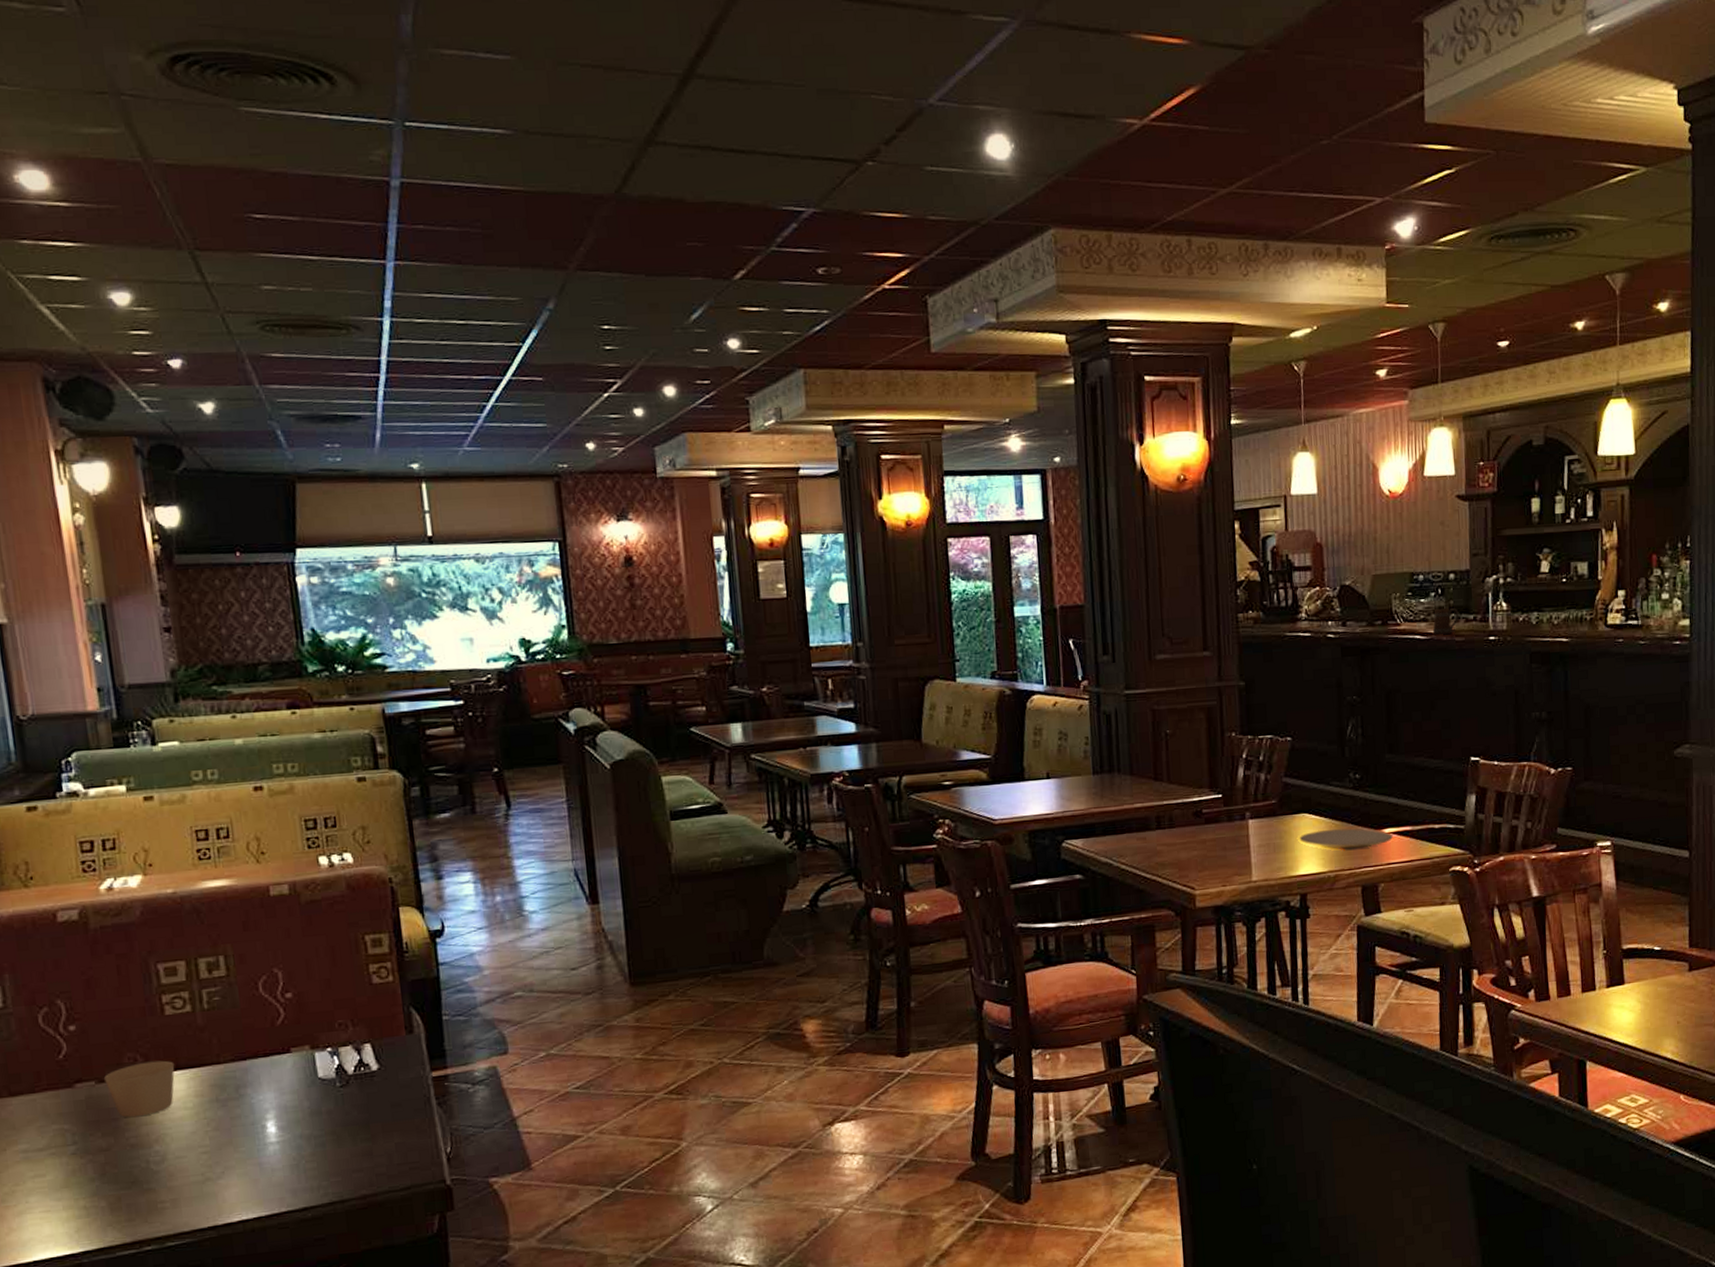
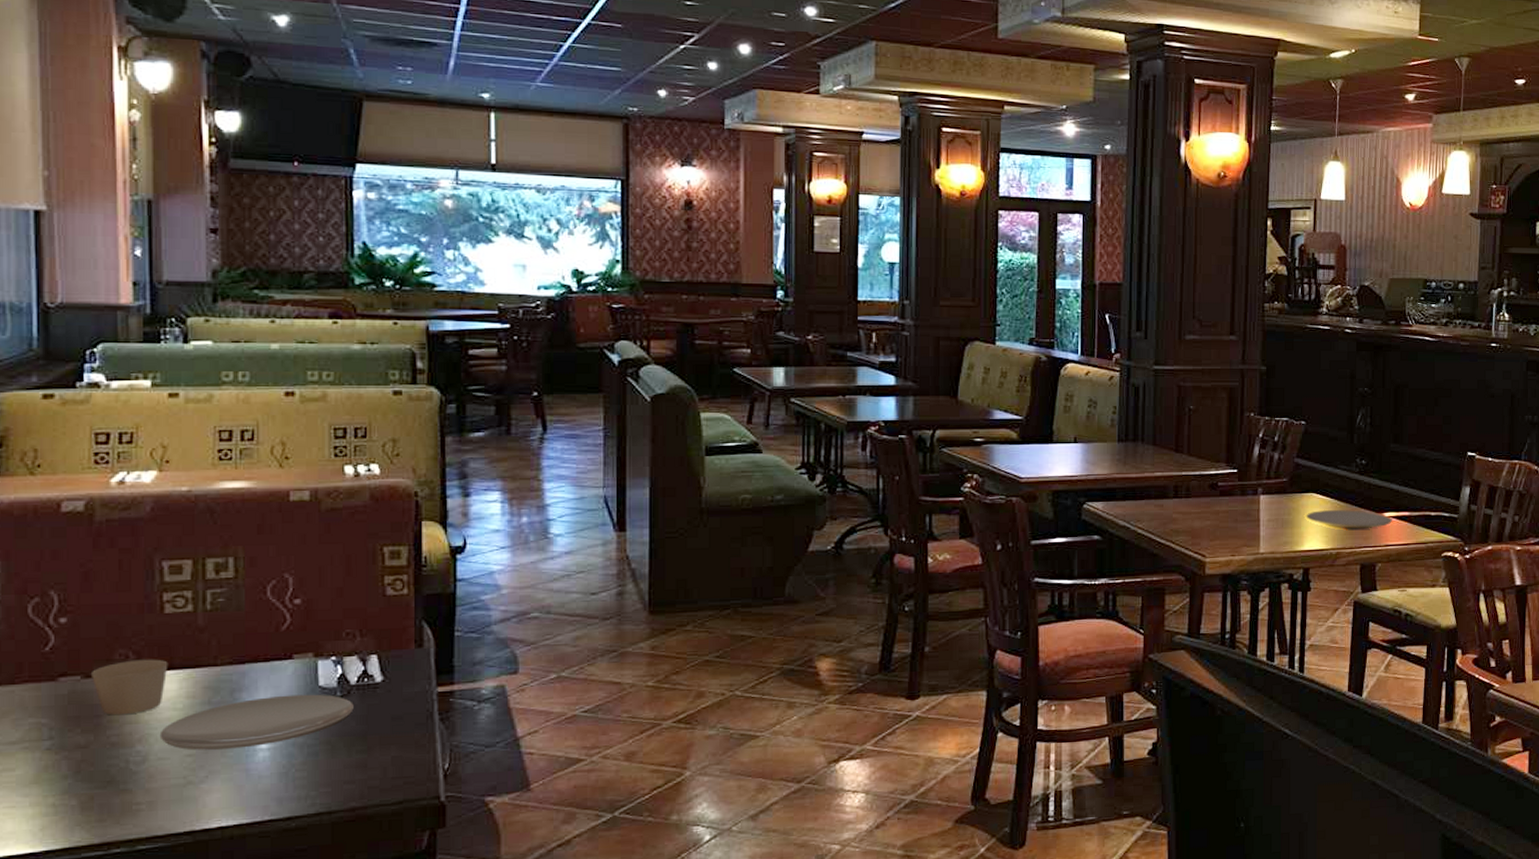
plate: none [174,1085,354,1148] -> present [159,694,354,750]
beer mug: present [1432,608,1459,636] -> none [1440,314,1465,339]

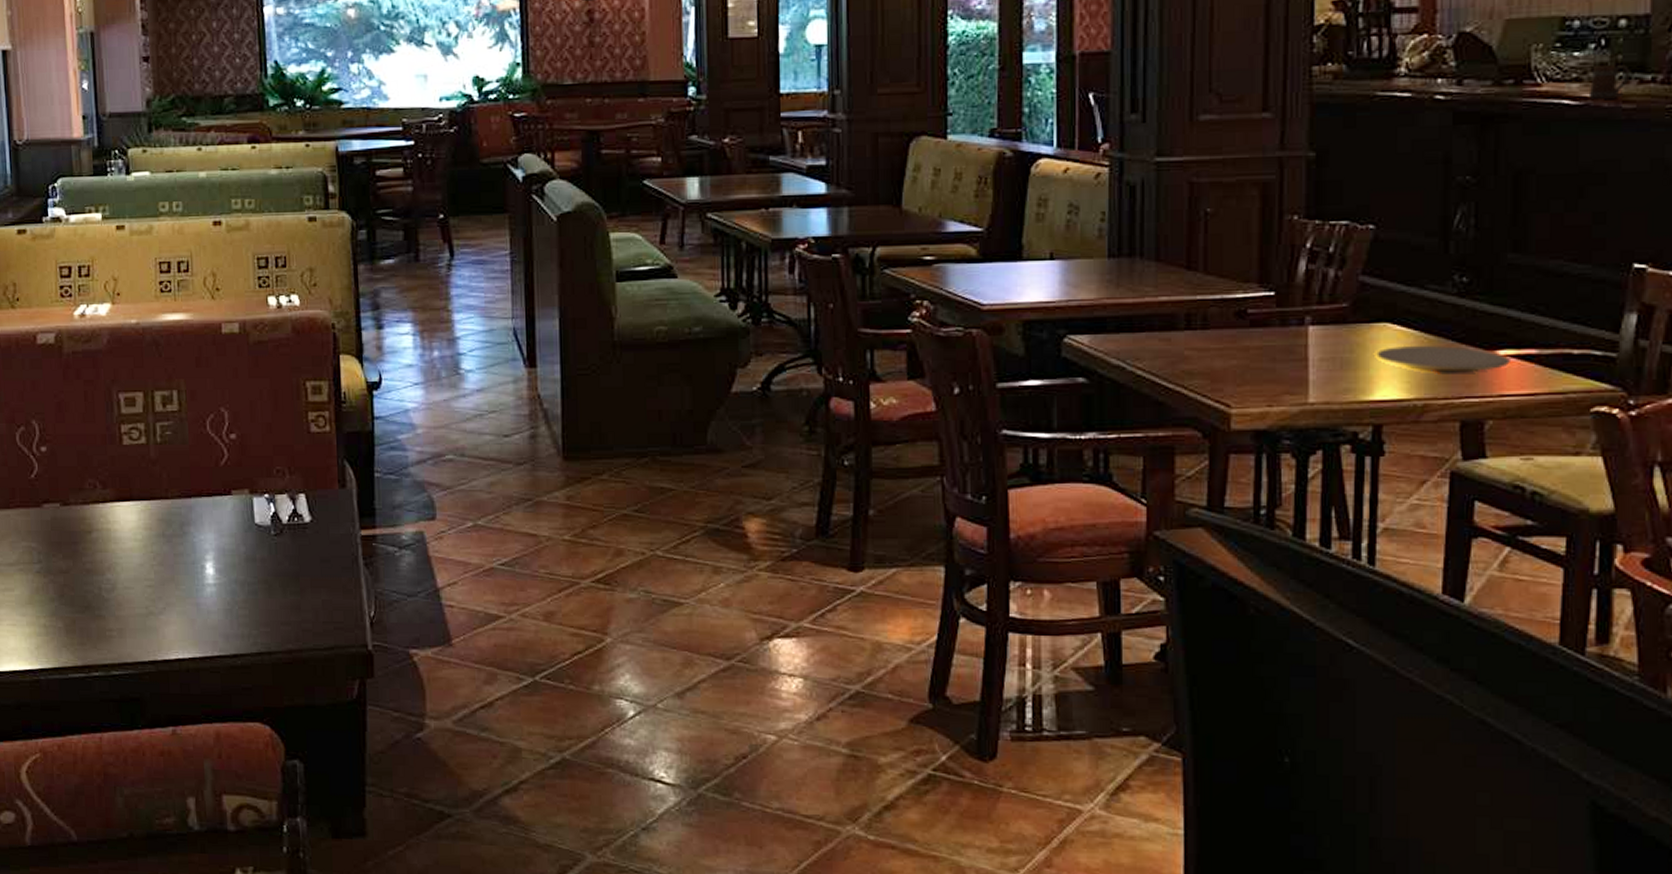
candle: present [90,659,168,716] -> none [67,489,129,543]
plate: present [159,694,354,750] -> none [124,531,286,582]
beer mug: none [1440,314,1465,339] -> present [1588,64,1630,101]

